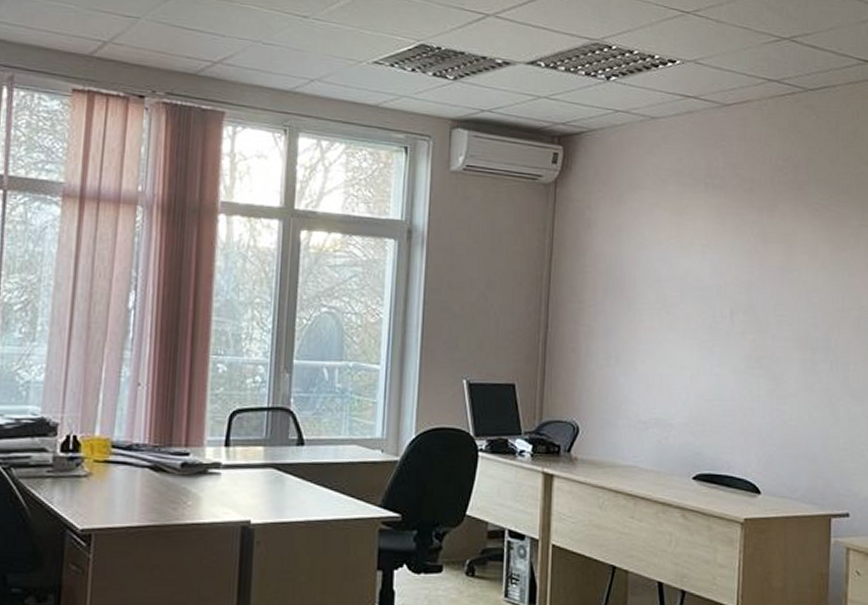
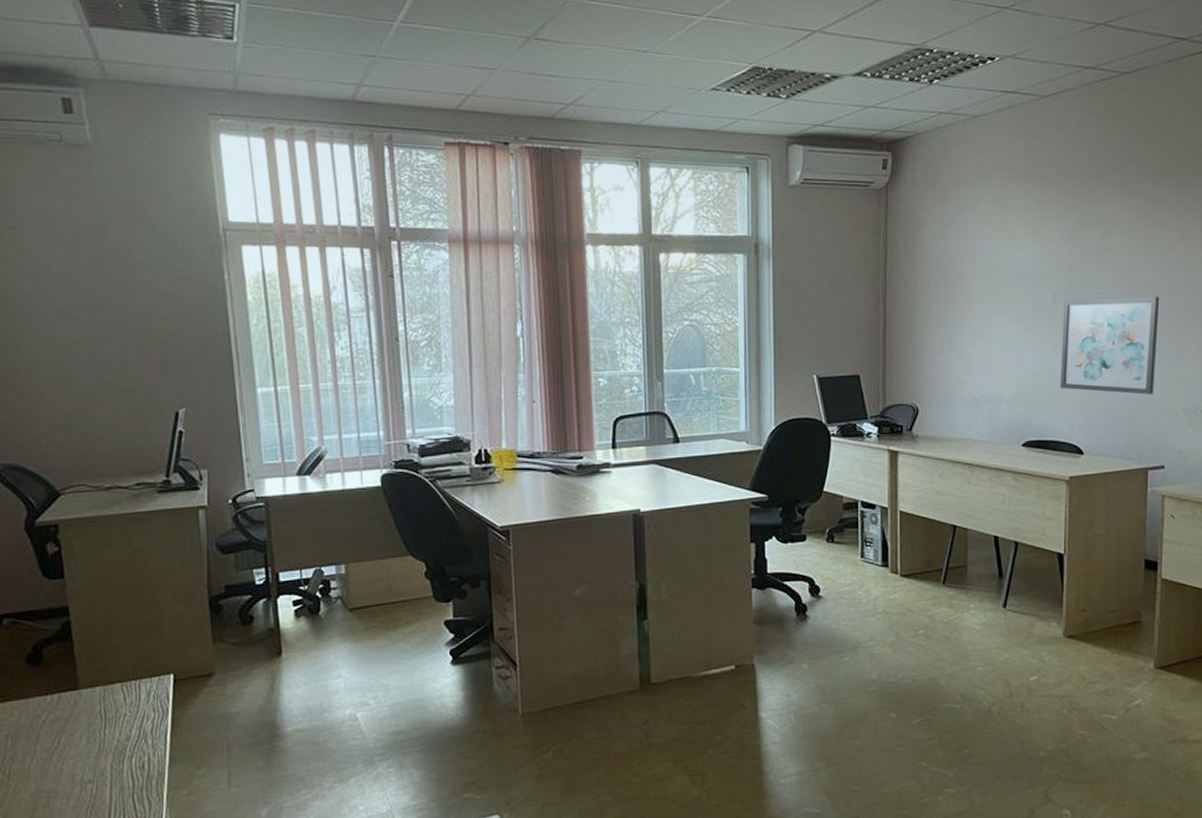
wall art: none [736,320,845,432] -> present [1060,297,1160,394]

